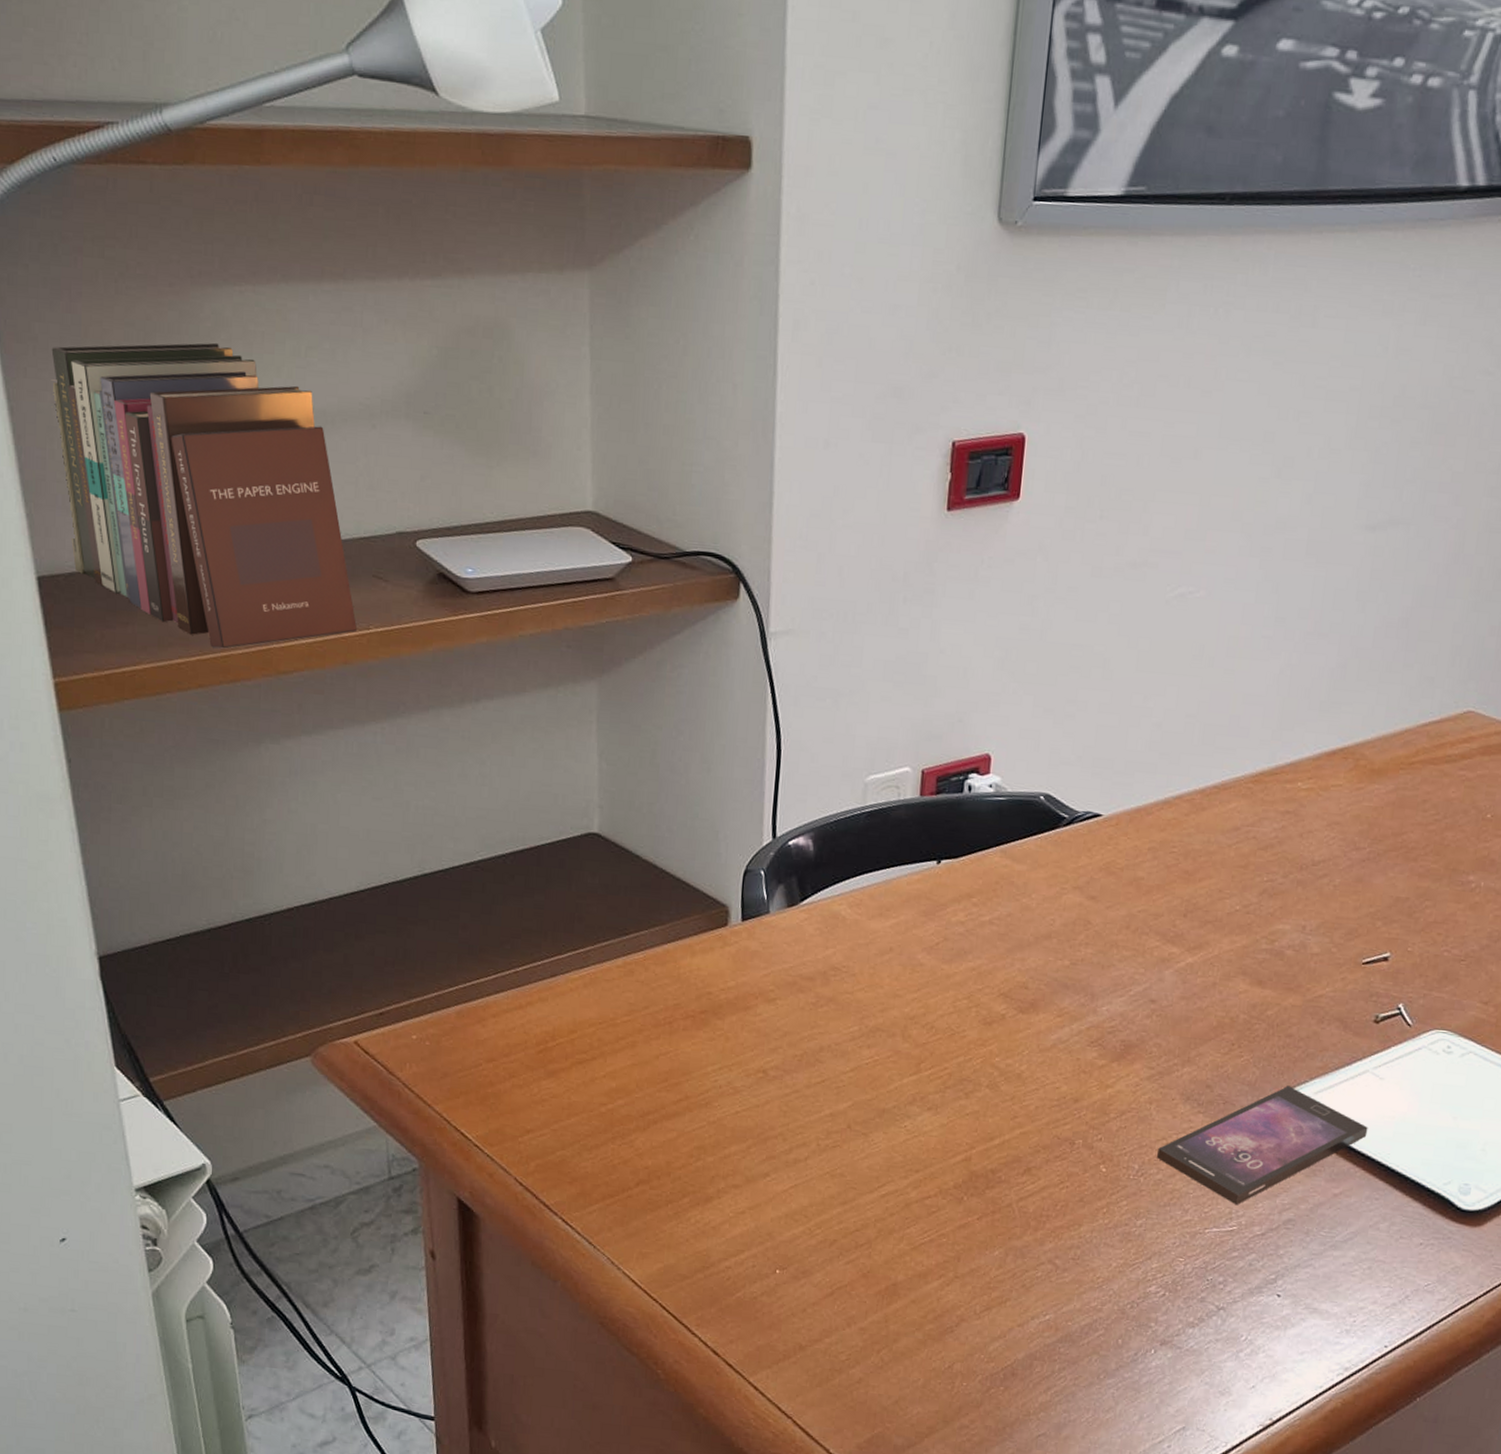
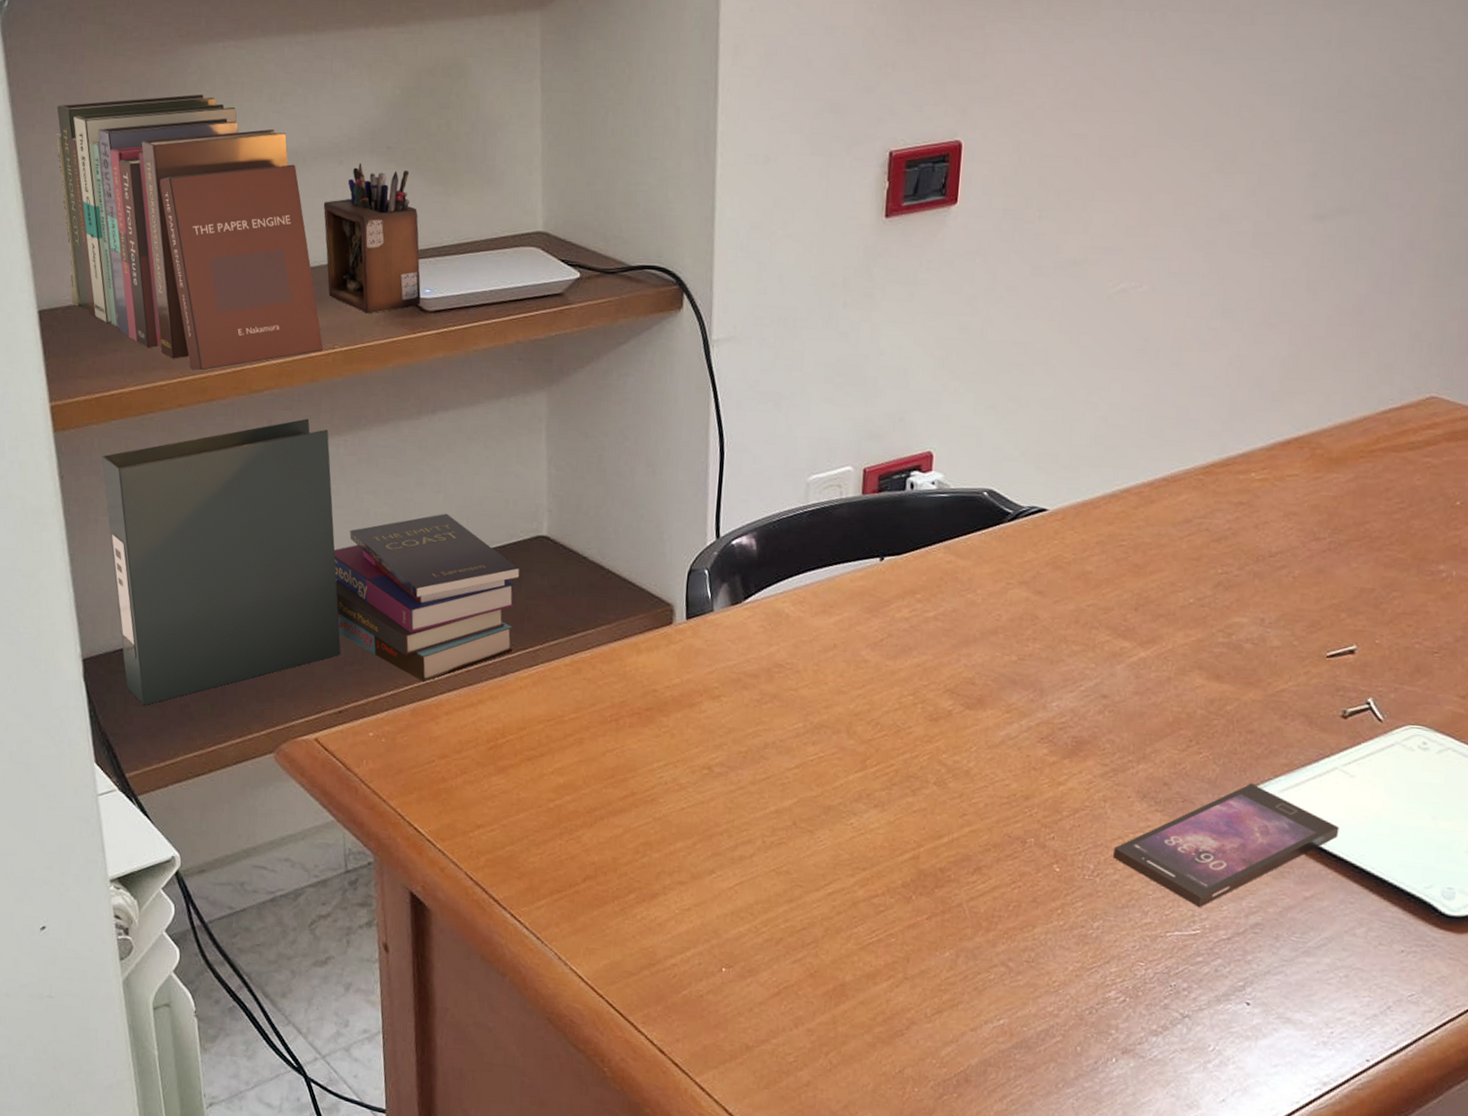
binder: none [114,703,381,1007] -> present [102,418,341,706]
desk organizer: none [354,427,462,593] -> present [323,162,421,314]
books: none [372,807,570,983] -> present [334,513,520,682]

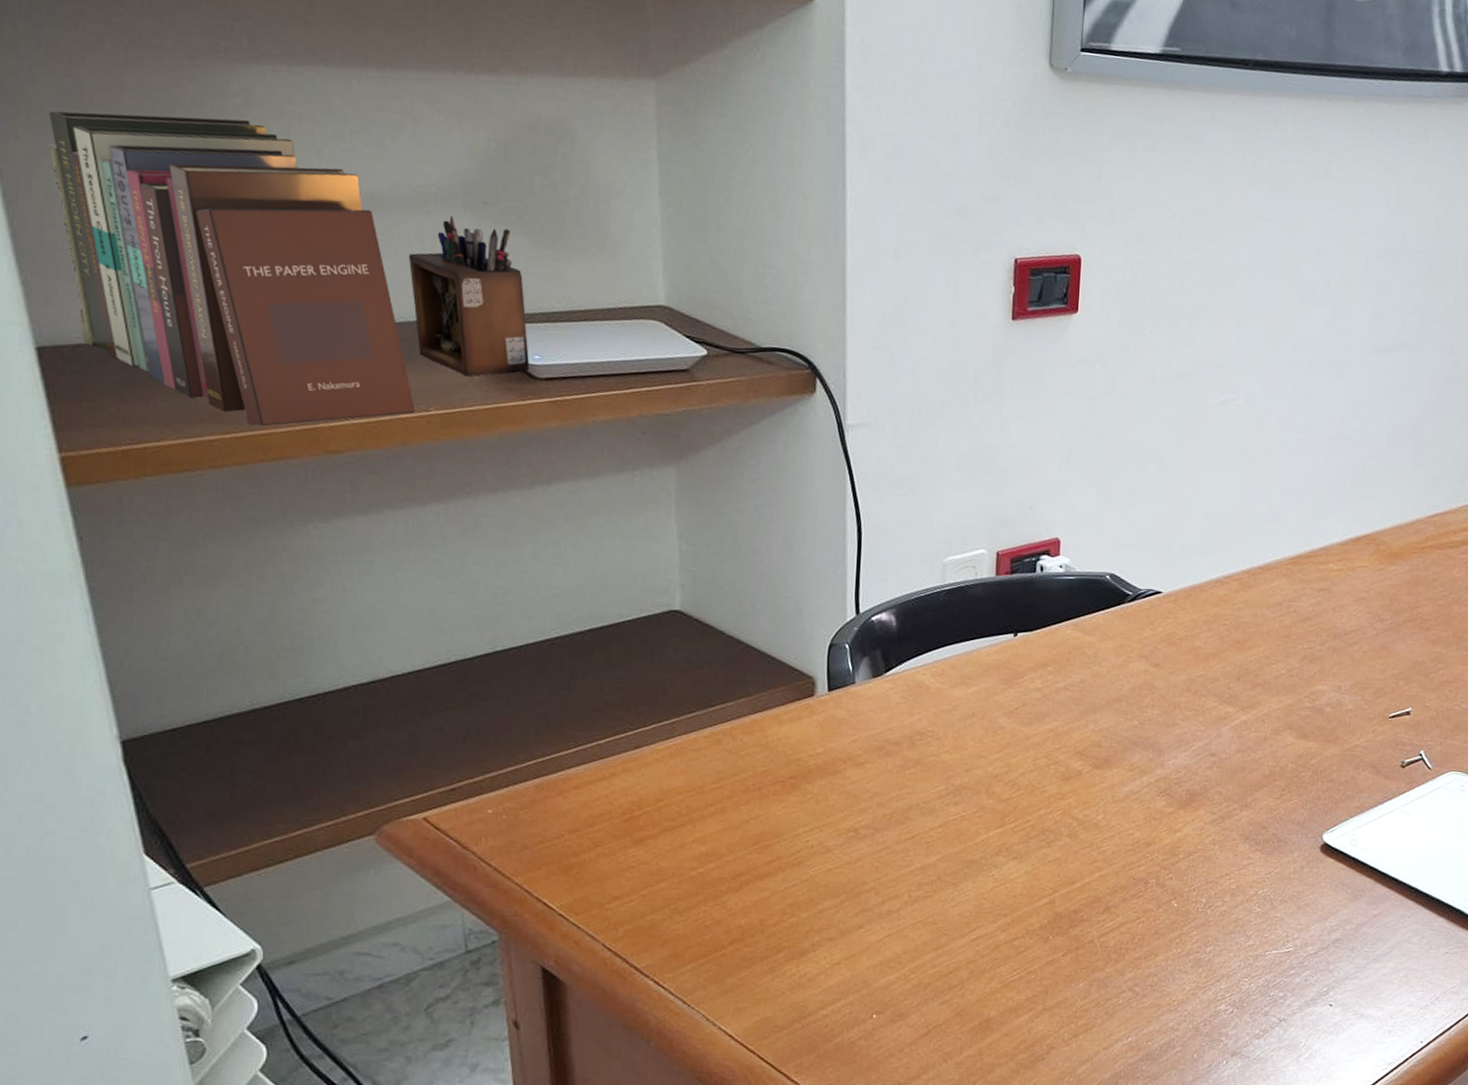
binder: present [102,418,341,706] -> none [135,483,451,790]
books: present [334,513,520,682] -> none [438,586,652,756]
smartphone: present [1113,783,1340,908] -> none [1222,824,1400,930]

